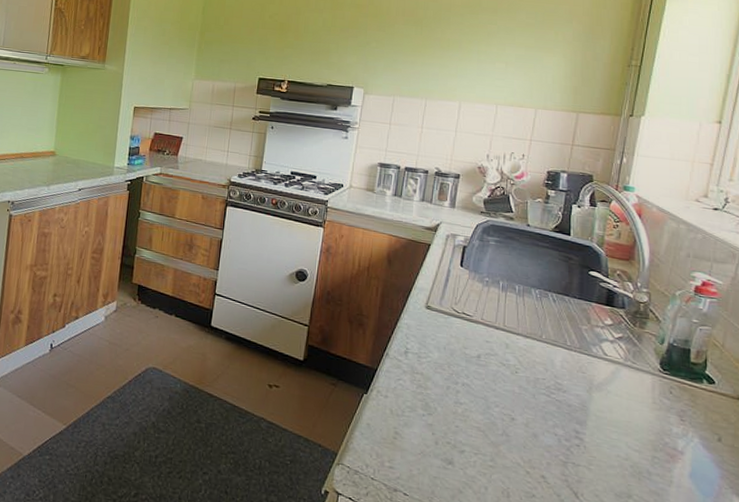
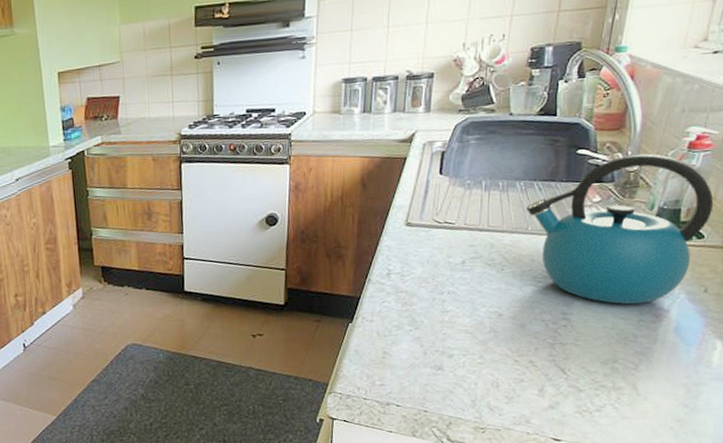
kettle: none [541,286,722,440] -> present [526,153,714,305]

